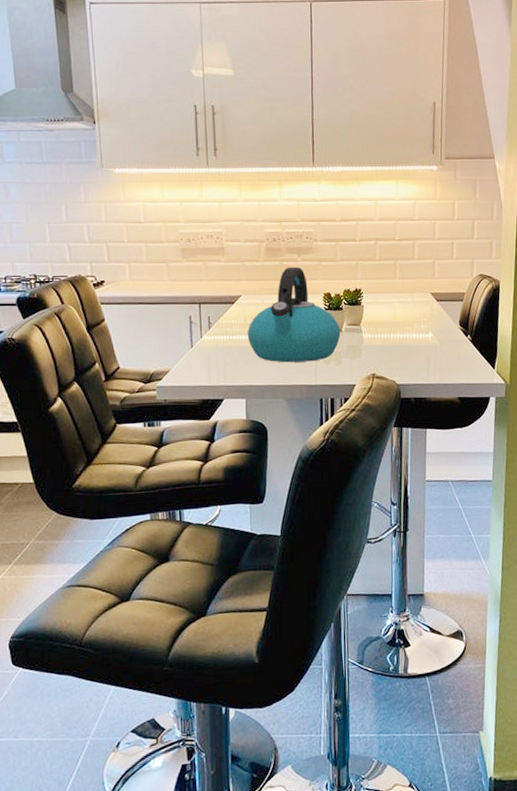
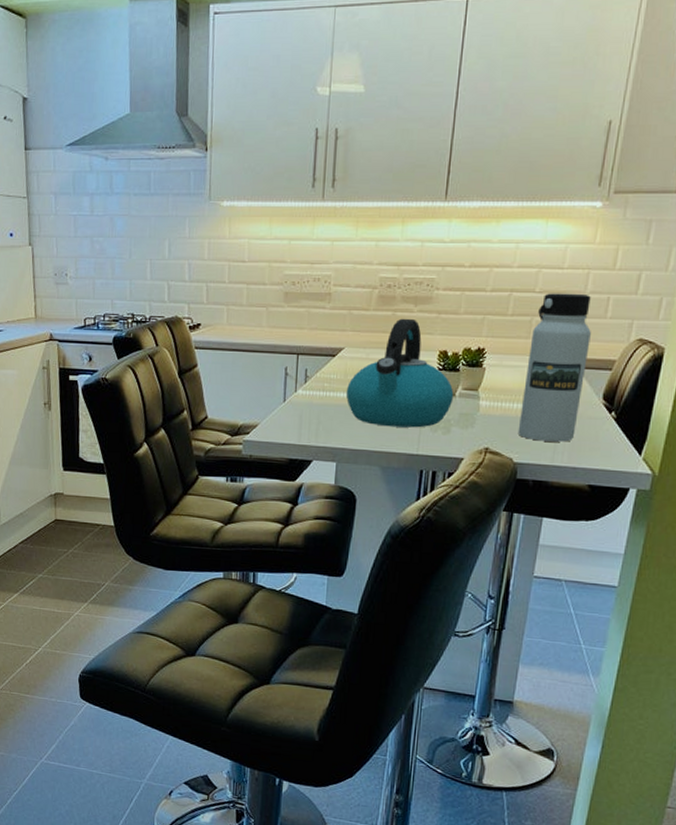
water bottle: none [396,240,444,364] -> present [517,293,591,442]

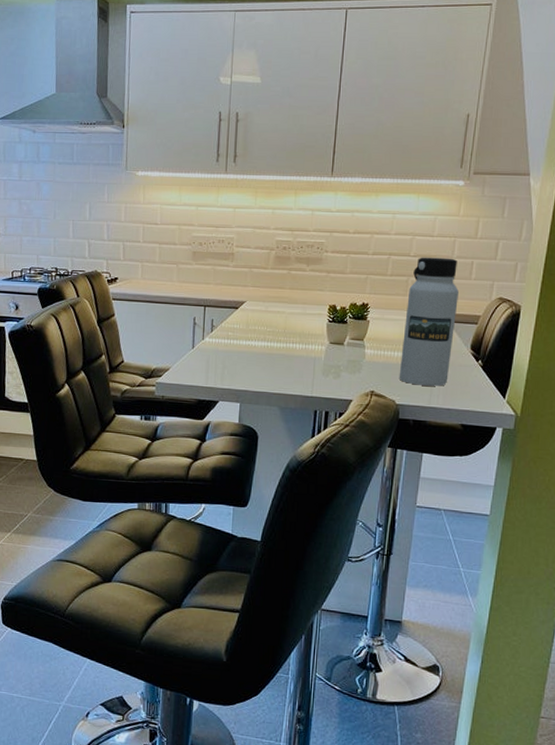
kettle: present [345,318,454,428] -> none [247,276,343,373]

